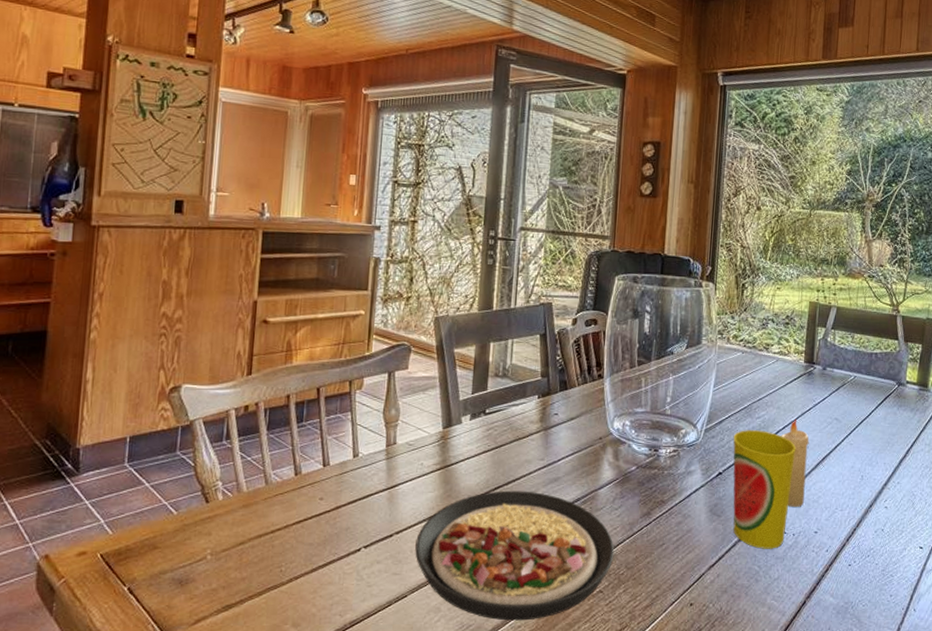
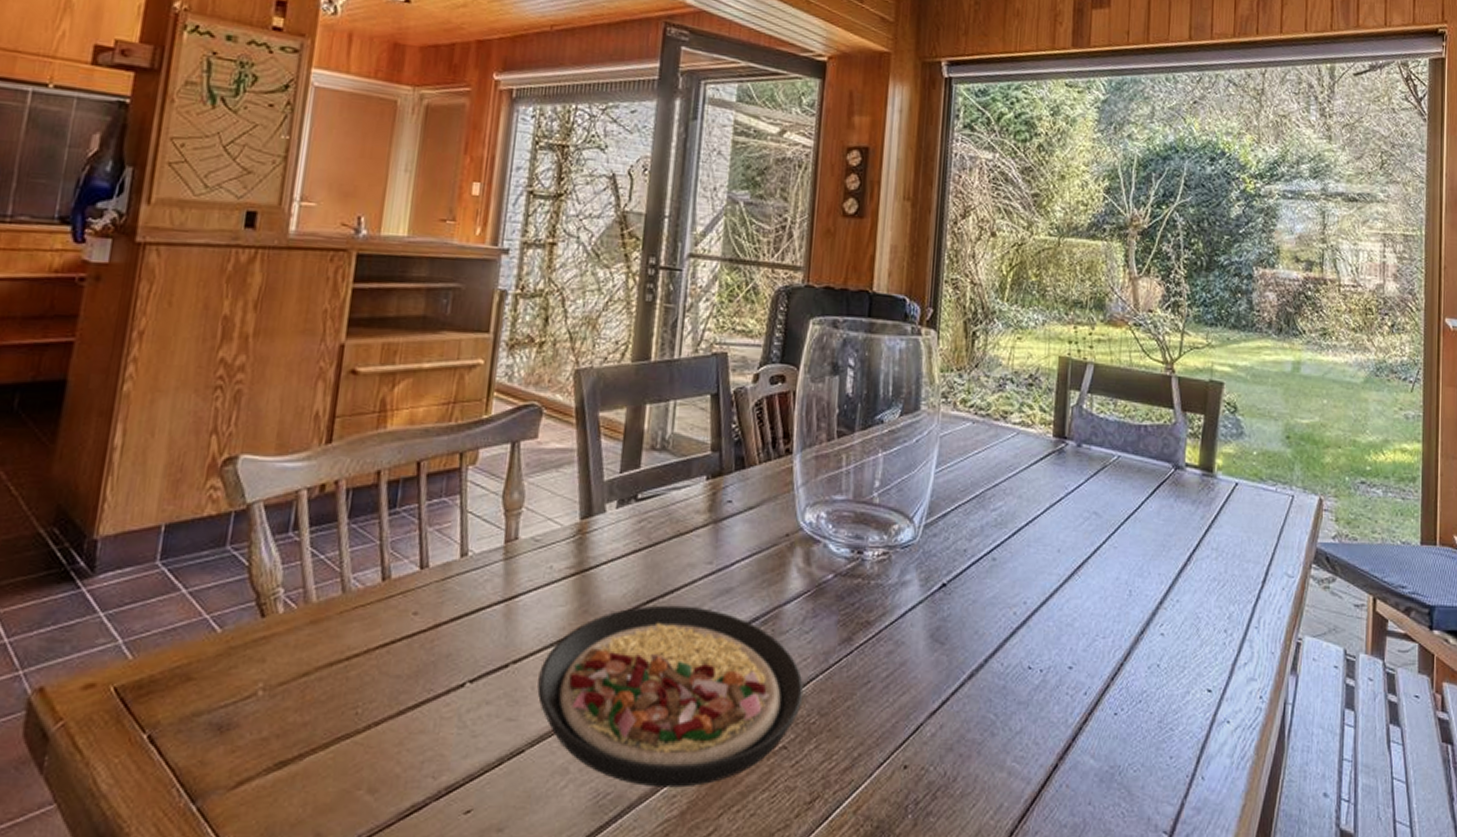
cup: present [733,430,797,549] -> none [961,526,1044,690]
candle: present [781,418,809,507] -> none [1023,511,1061,632]

